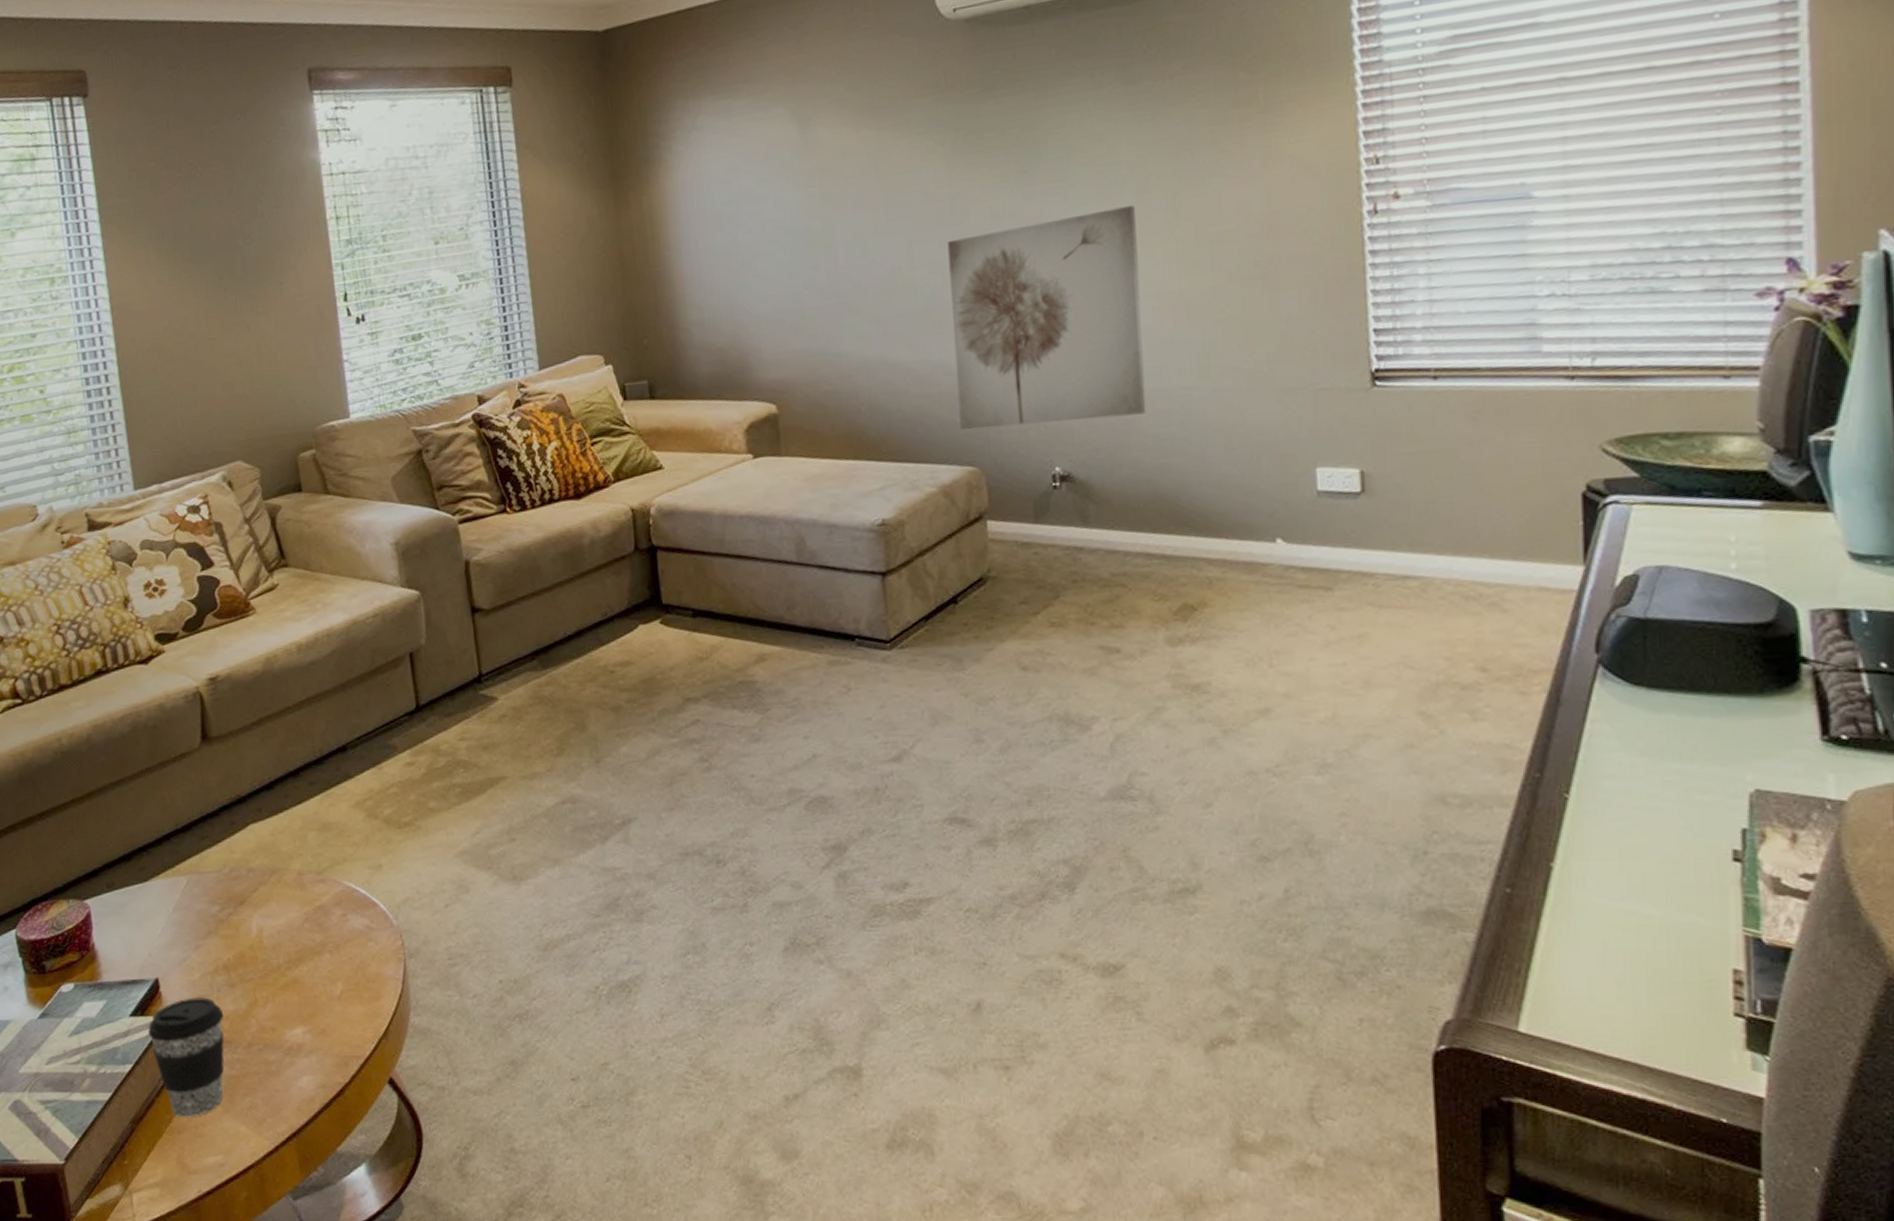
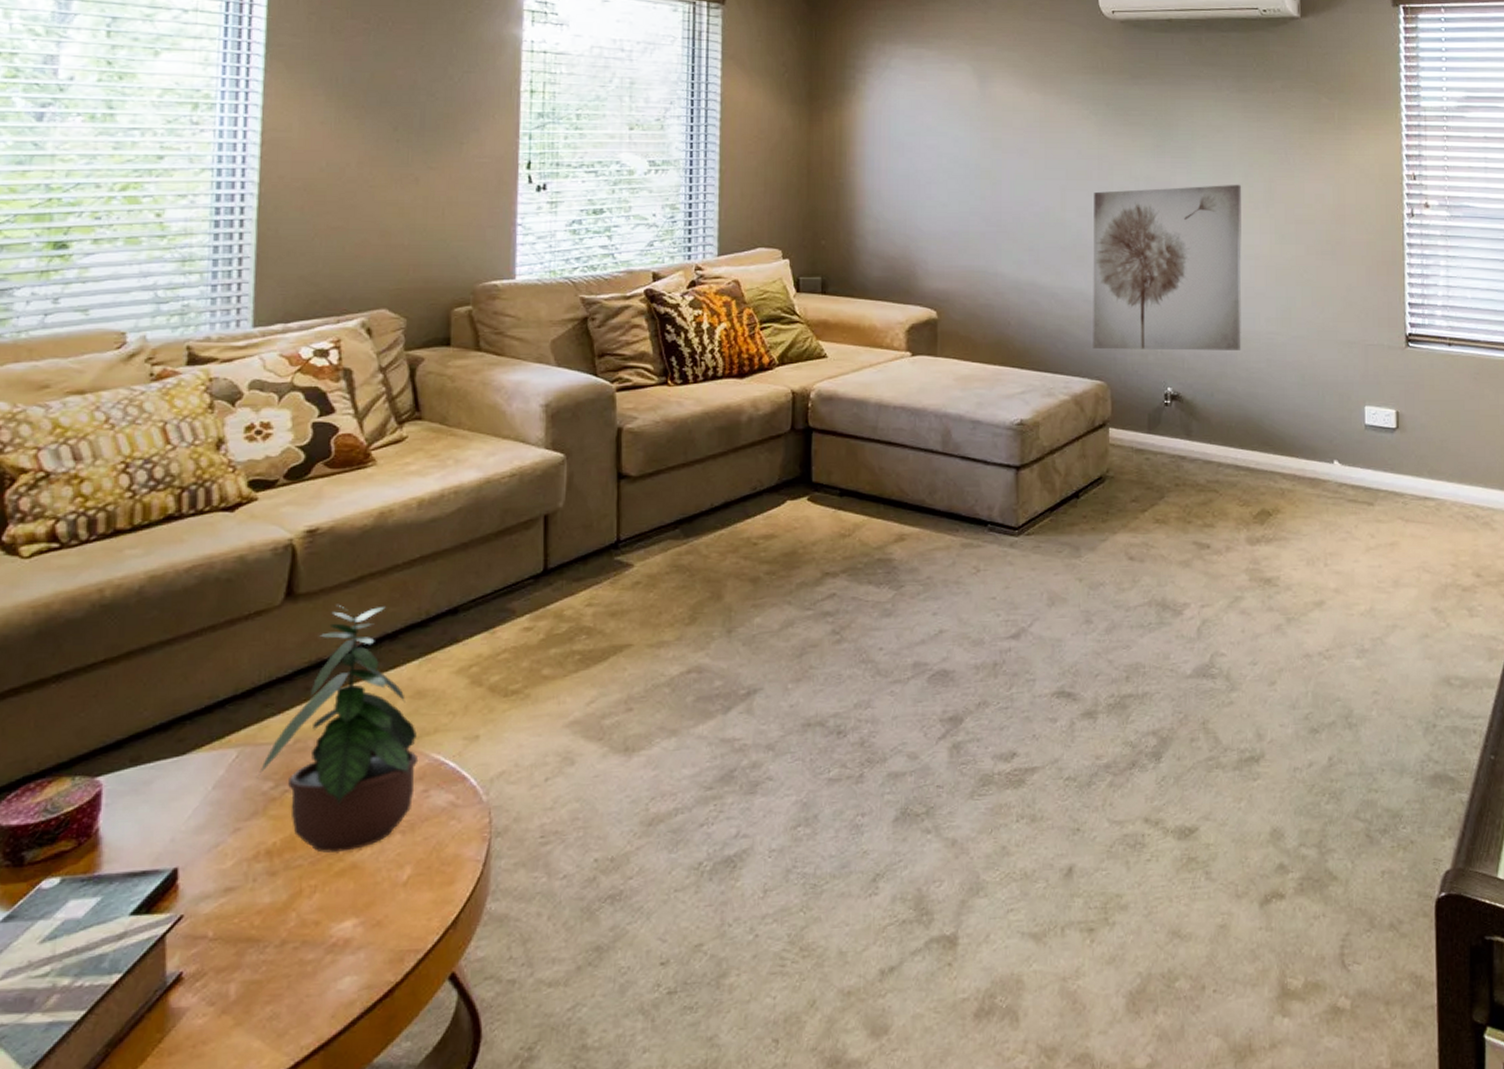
coffee cup: present [148,997,224,1117] -> none [150,888,256,1035]
potted plant: none [205,745,334,969] -> present [257,604,419,853]

